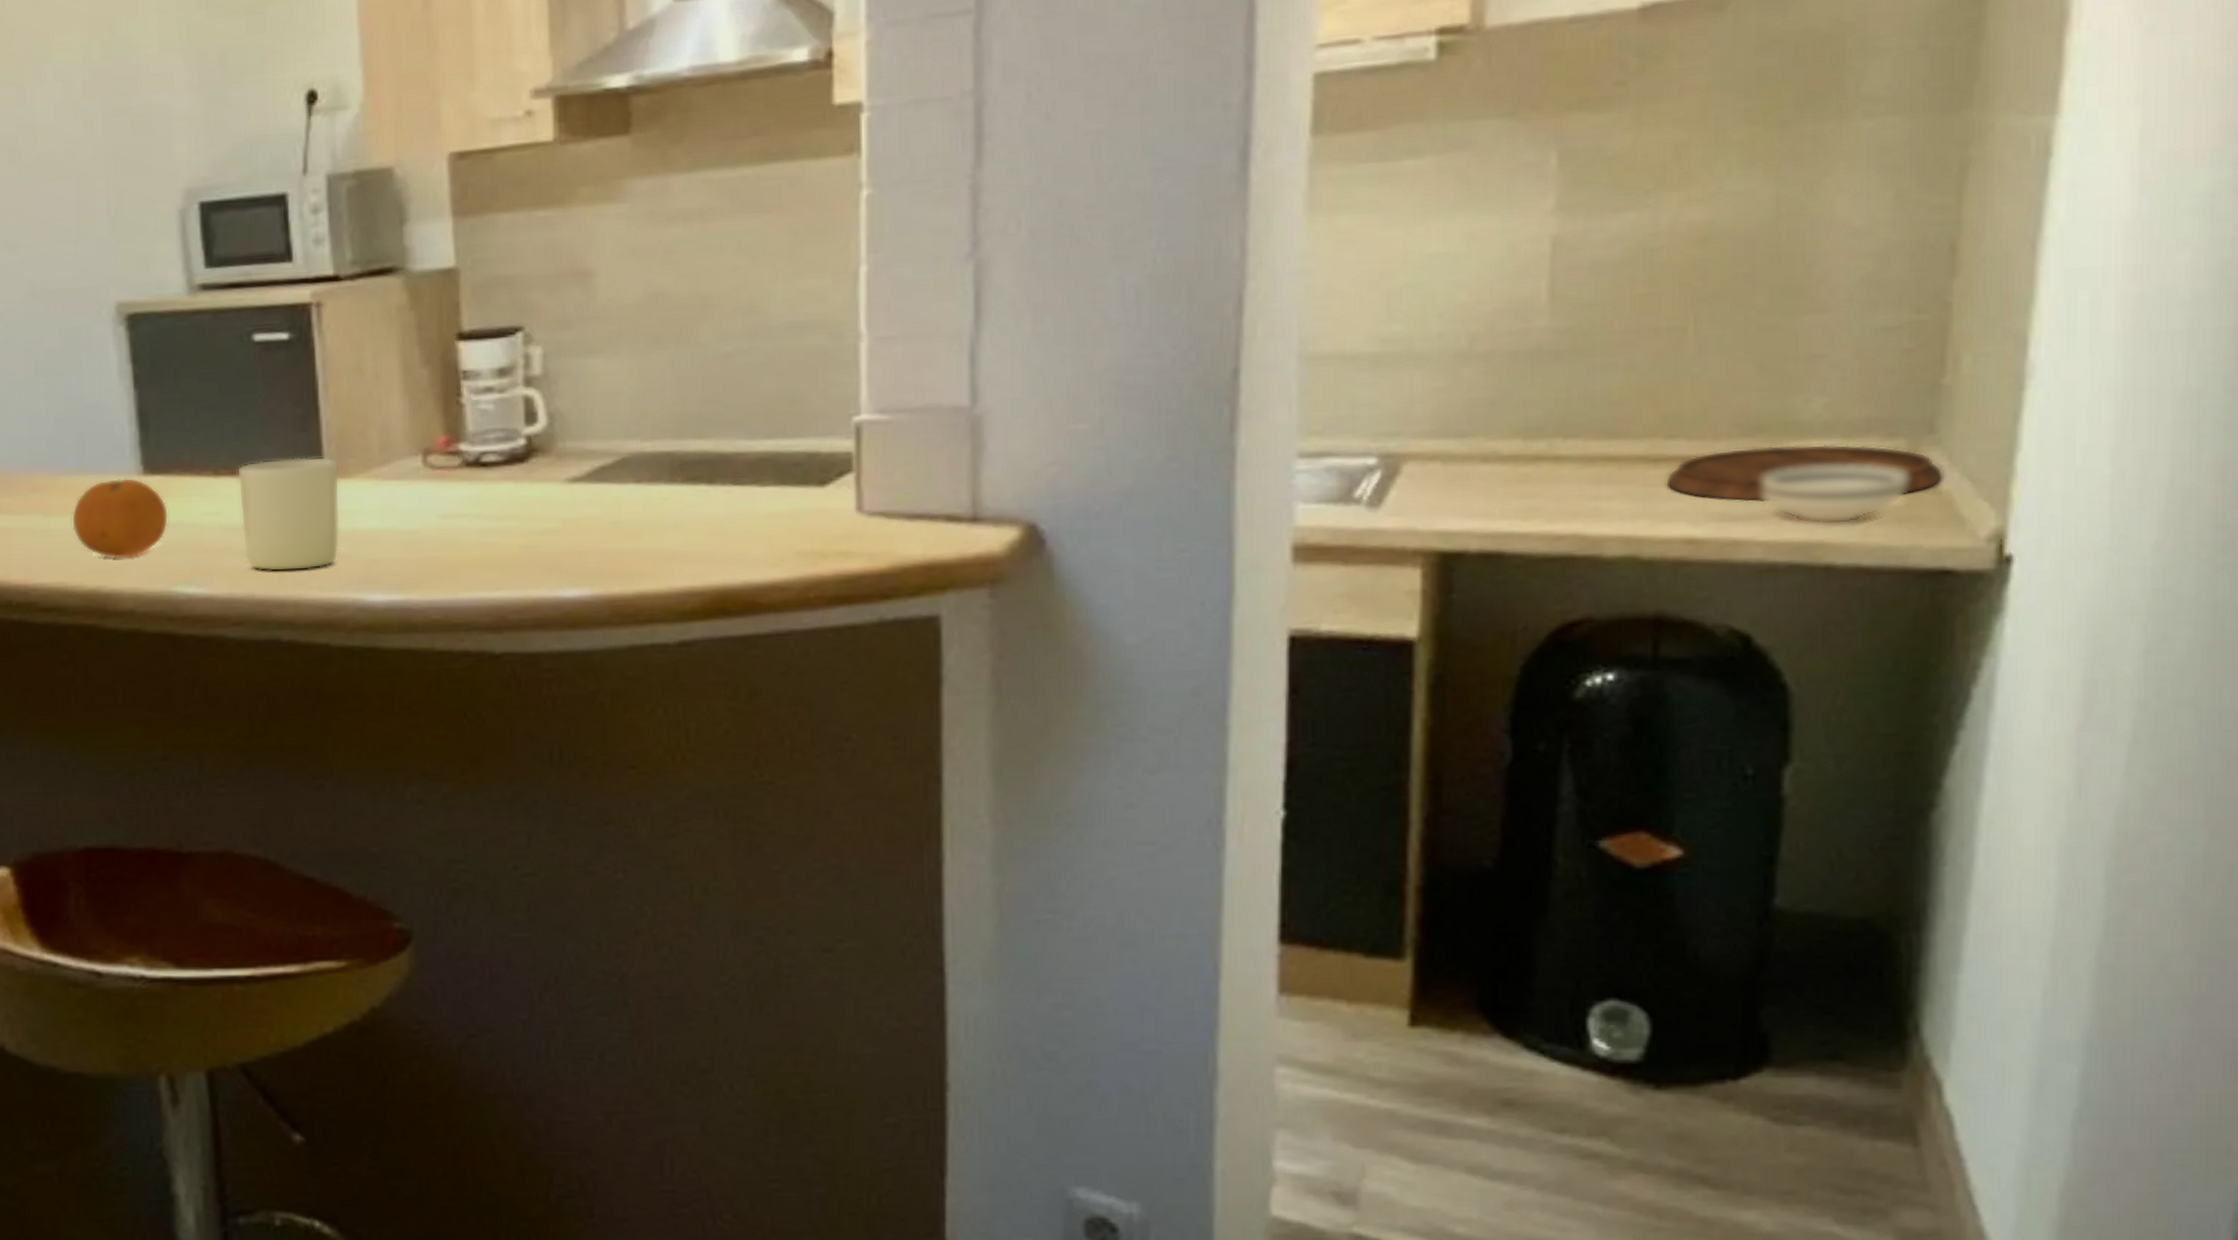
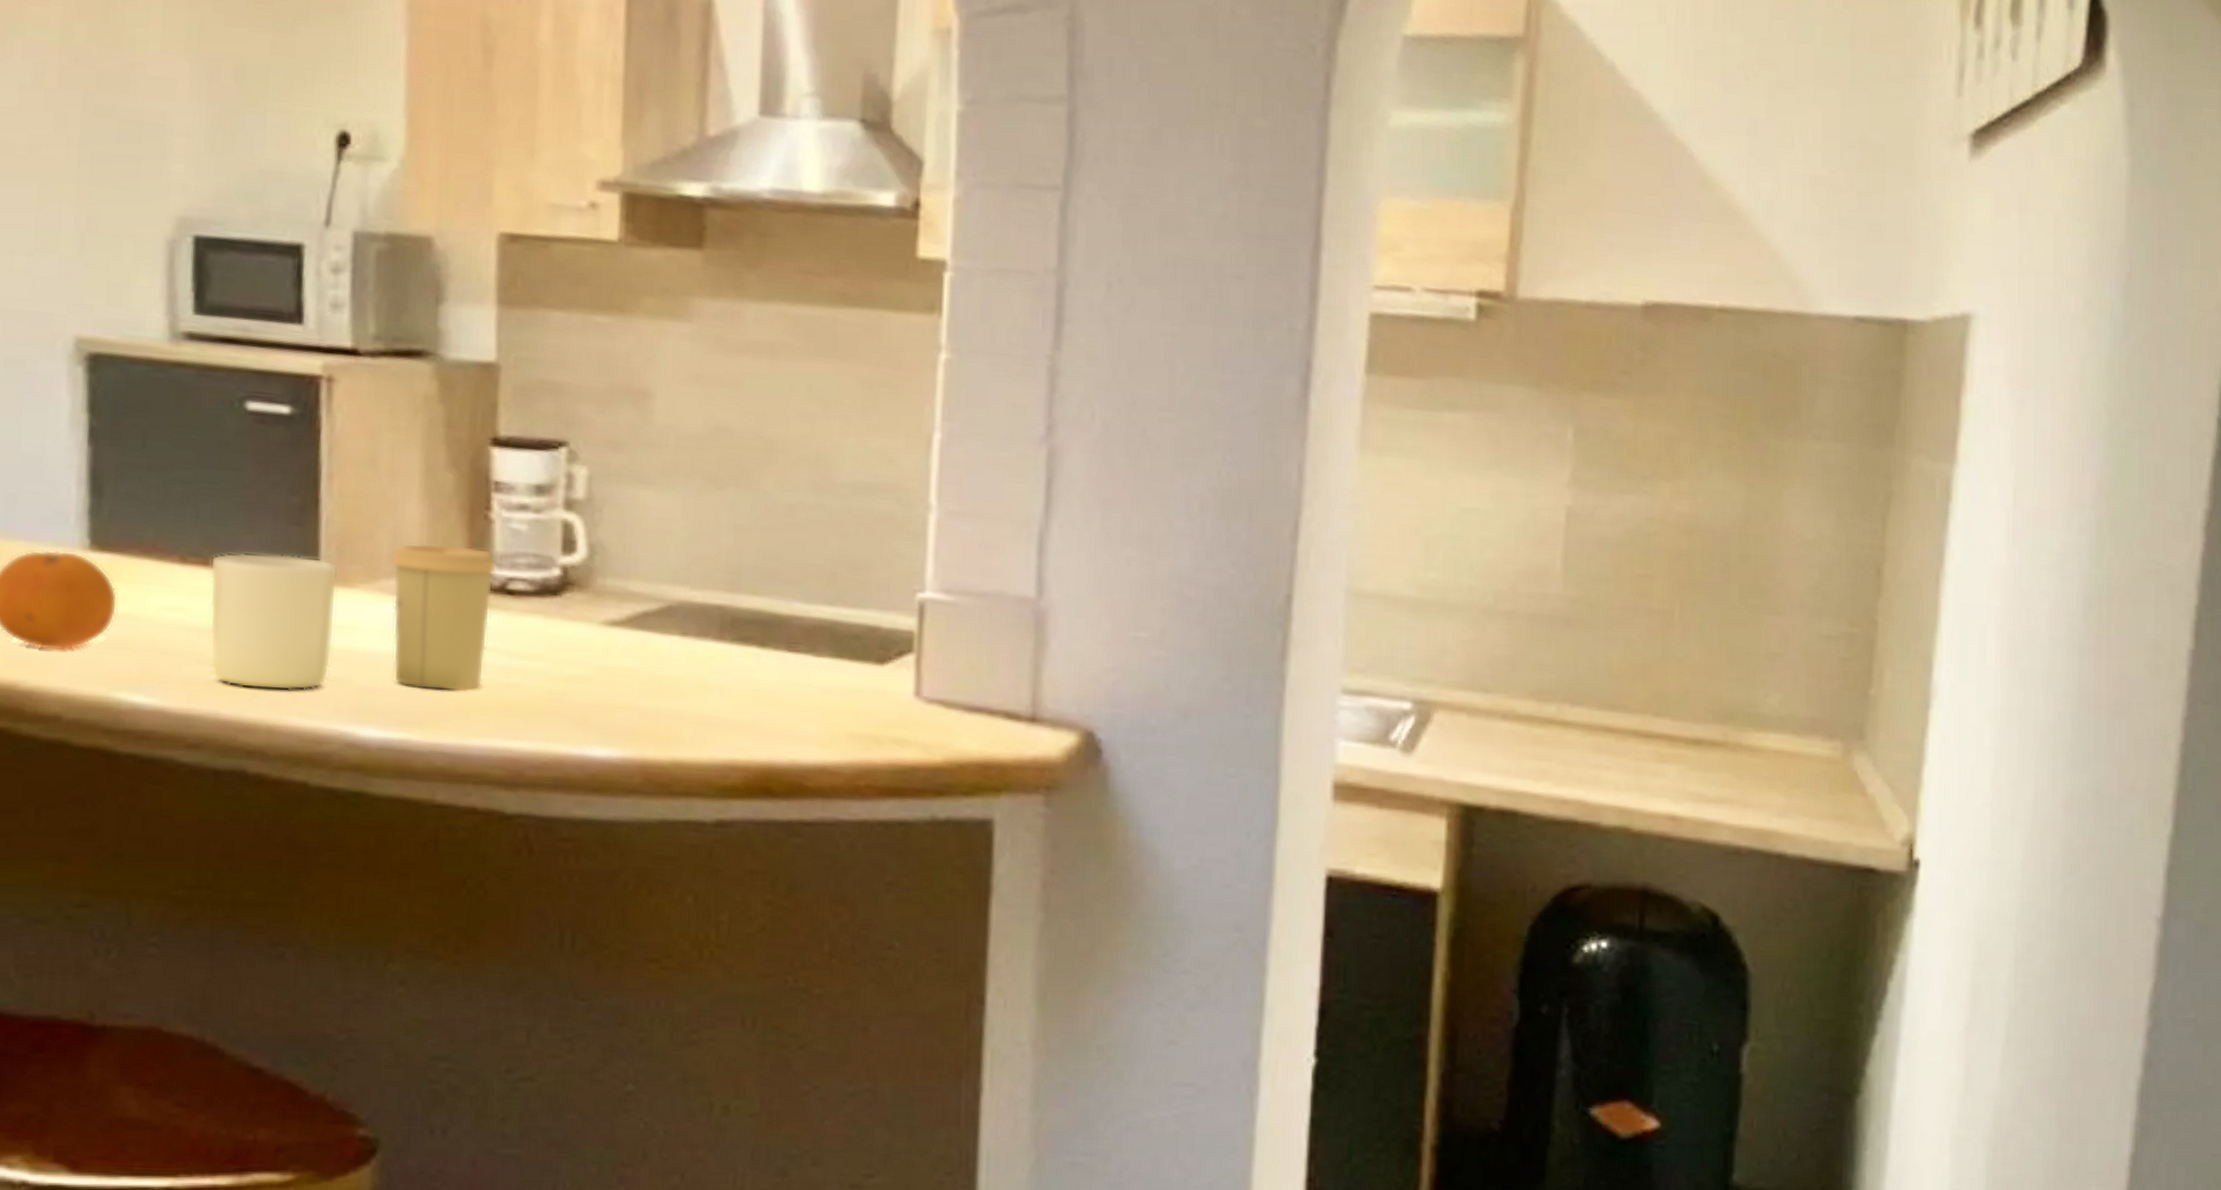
cup: none [381,430,470,556] -> present [390,542,496,691]
cutting board: present [1666,444,1942,503] -> none [1654,733,1868,795]
bowl: present [1762,465,1909,525] -> none [1730,757,1844,816]

